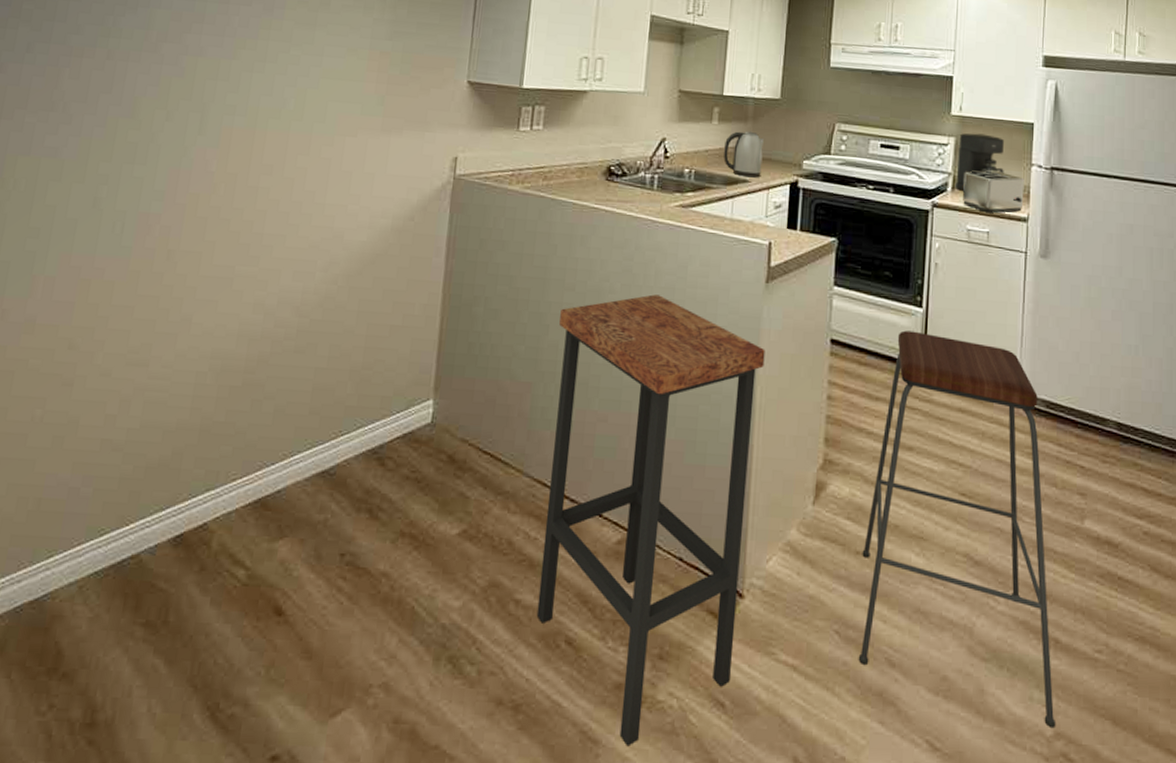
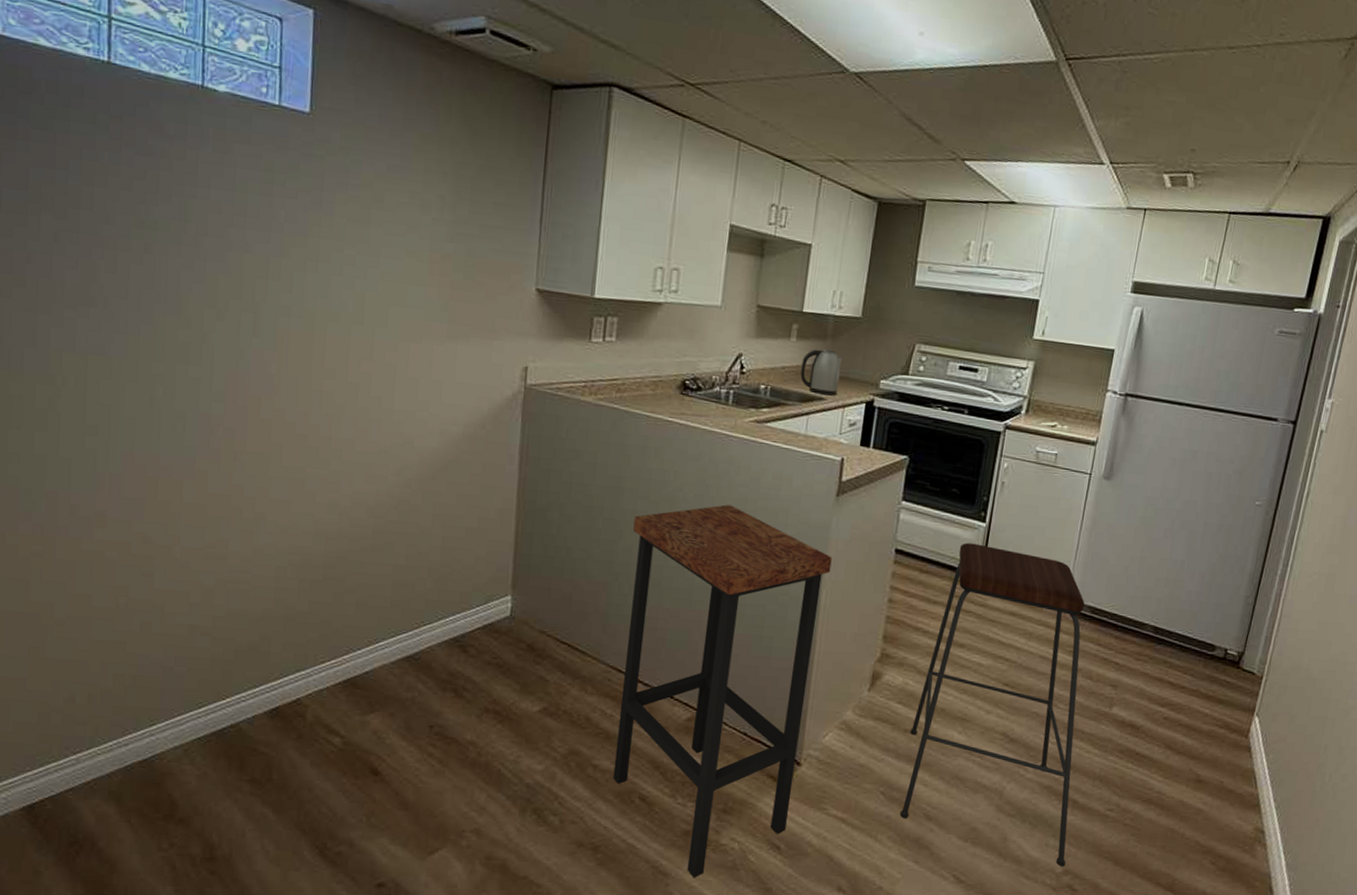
coffee maker: present [954,133,1004,191] -> none [1028,357,1083,414]
toaster: present [963,171,1024,213] -> none [1035,395,1098,436]

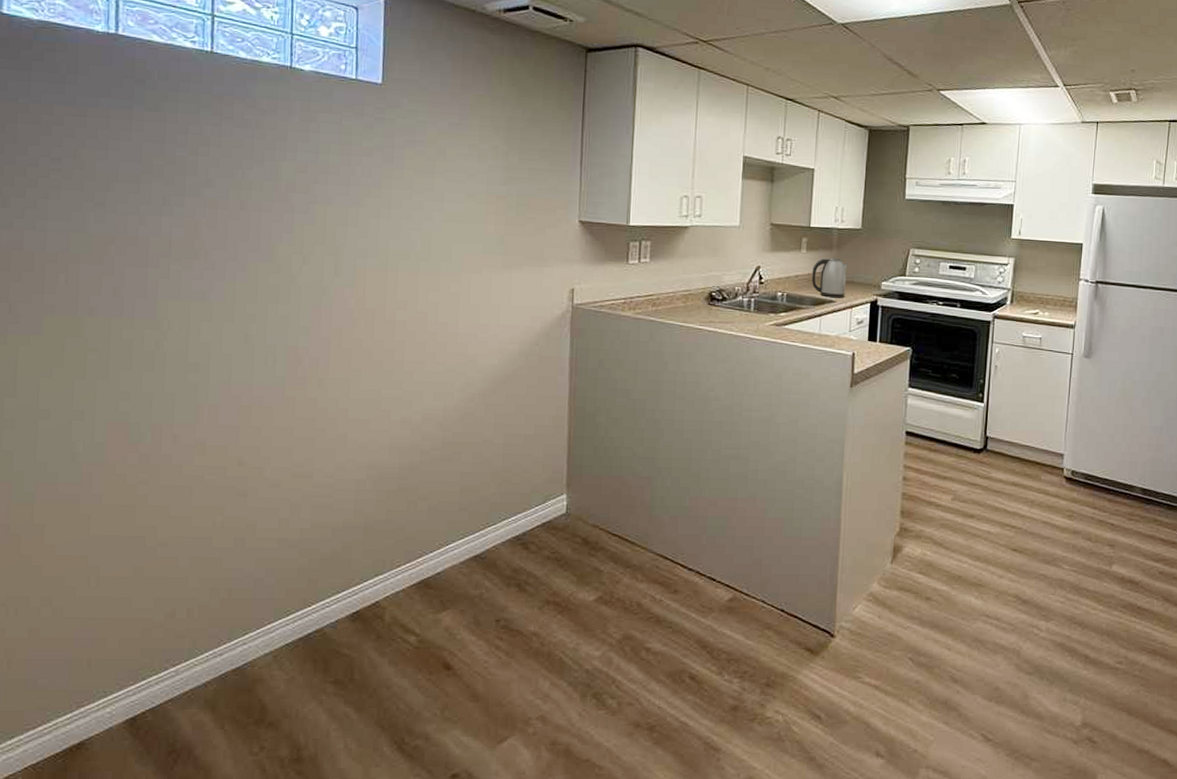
bar stool: present [613,504,832,878] -> none [664,400,850,752]
bar stool: present [899,542,1085,866] -> none [928,422,1084,719]

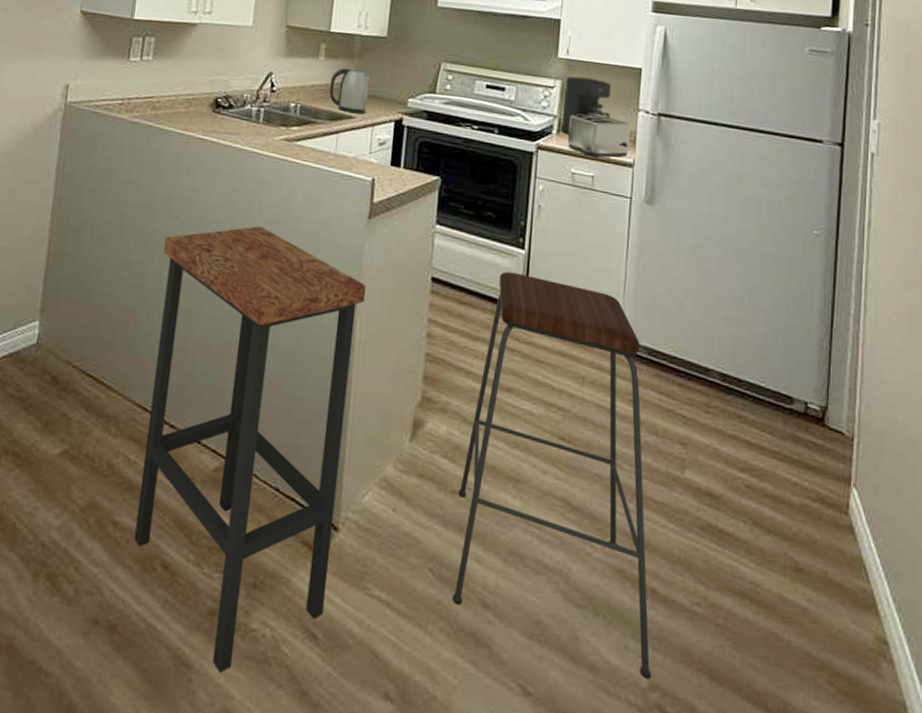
bar stool: none [664,400,850,752] -> present [134,226,366,673]
bar stool: none [928,422,1084,719] -> present [452,271,652,679]
coffee maker: none [1013,254,1056,304] -> present [560,76,611,134]
toaster: none [1020,286,1073,322] -> present [568,114,631,157]

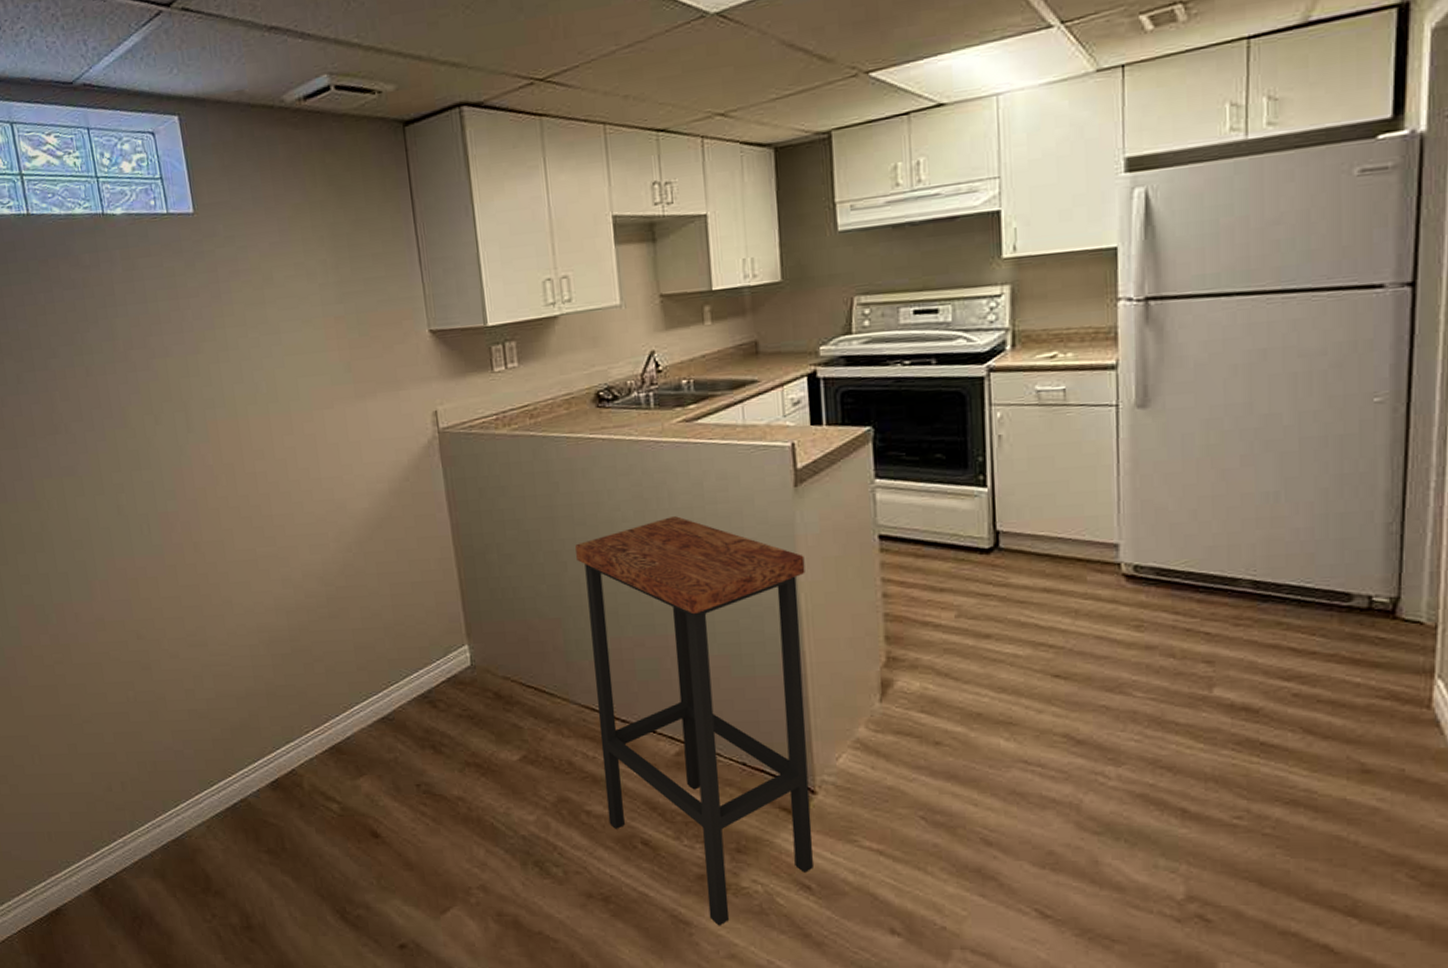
kettle: present [329,67,371,115] -> none [723,325,772,377]
bar stool: present [452,271,652,679] -> none [942,513,1188,891]
coffee maker: present [560,76,611,134] -> none [1015,273,1080,347]
toaster: present [568,114,631,157] -> none [1026,315,1110,367]

